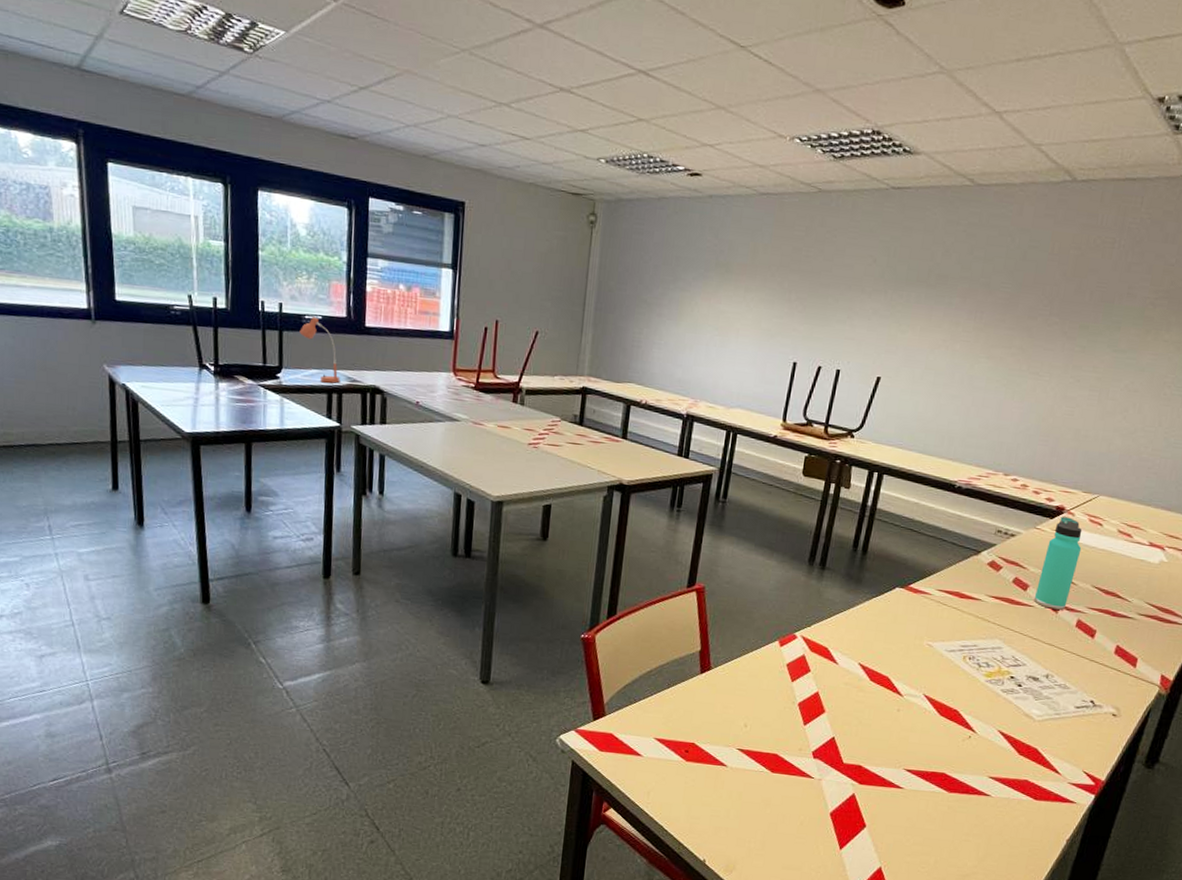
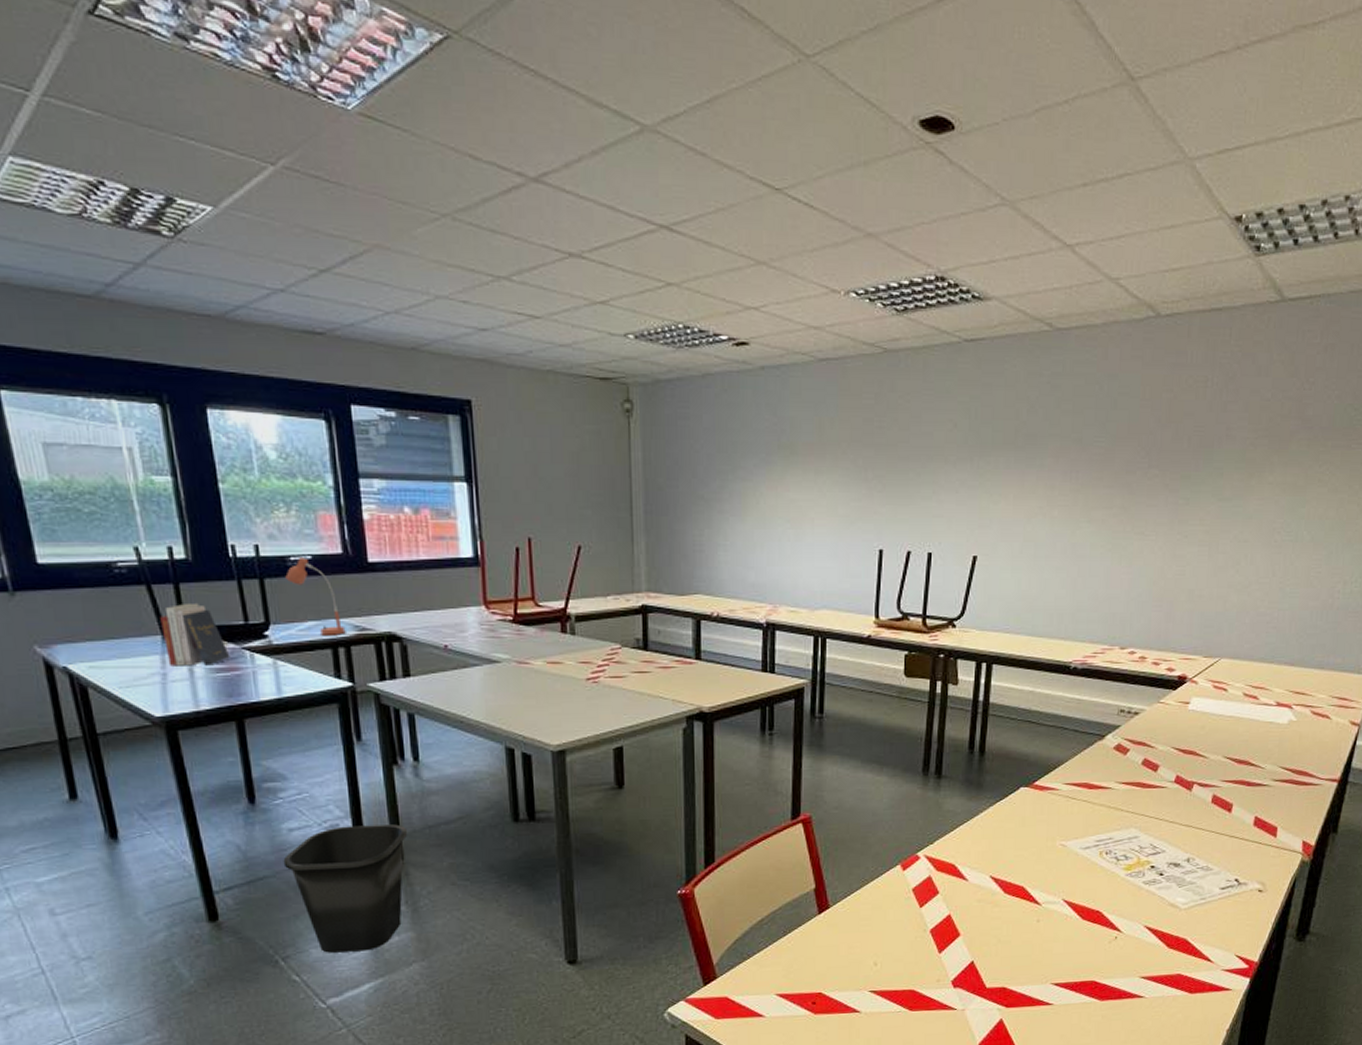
books: none [199,344,249,396] -> present [160,602,231,666]
waste bin: none [265,540,367,647] -> present [283,824,408,953]
thermos bottle: present [1033,516,1083,610] -> none [1165,686,1209,787]

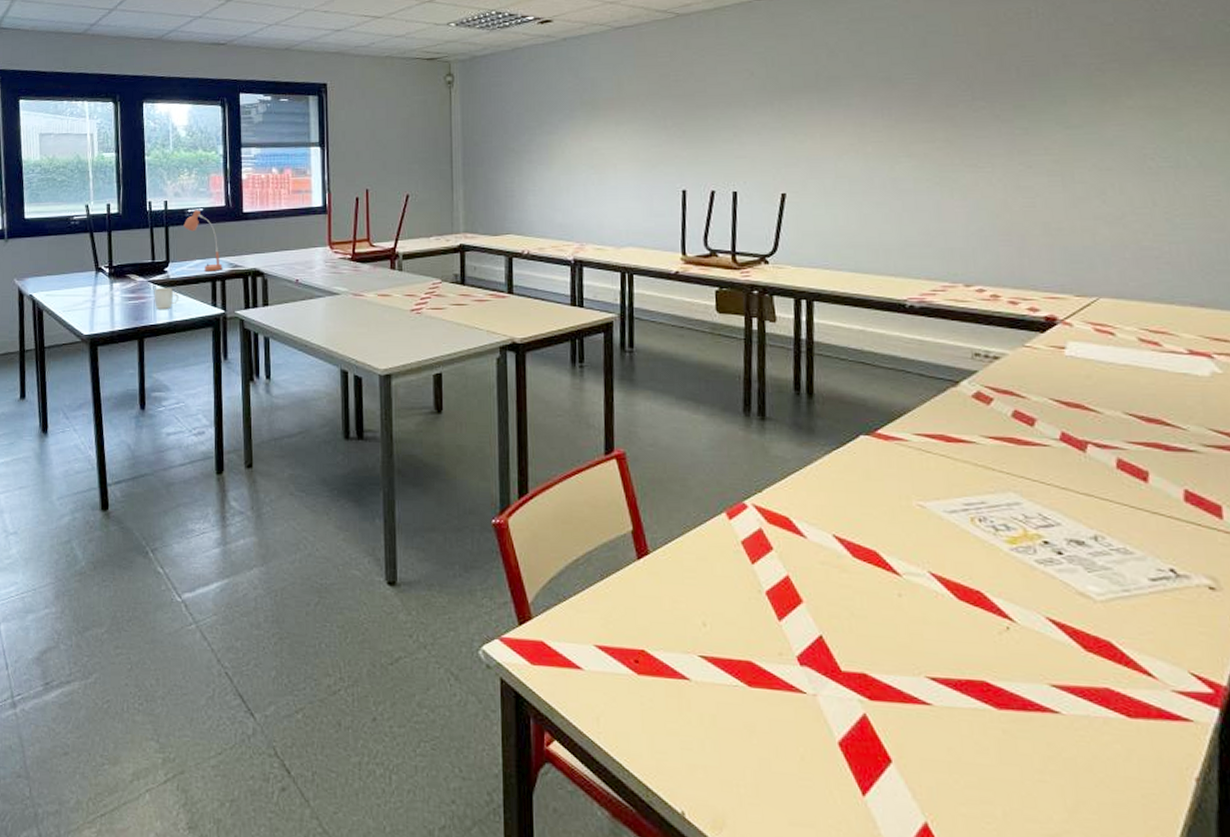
books: present [160,602,231,666] -> none [96,246,140,295]
mug: none [251,655,288,683] -> present [154,287,179,309]
waste bin: present [283,824,408,953] -> none [160,434,258,551]

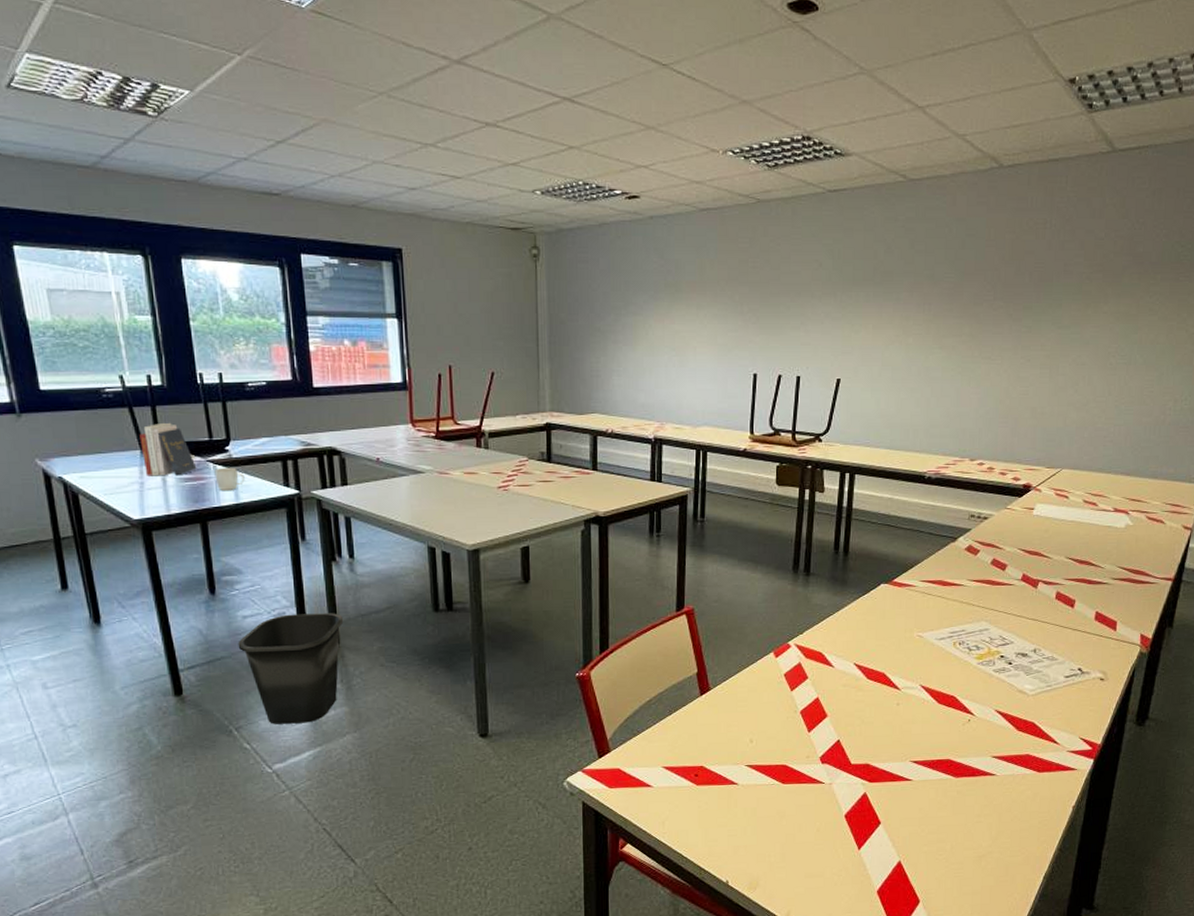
books: none [96,246,140,295] -> present [139,422,197,476]
waste bin: none [160,434,258,551] -> present [238,613,344,724]
desk lamp: present [183,210,223,271] -> none [244,384,294,450]

